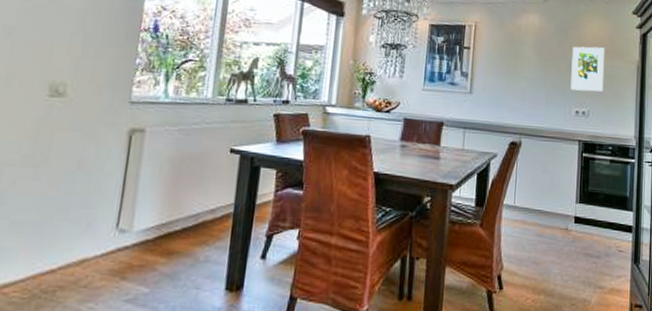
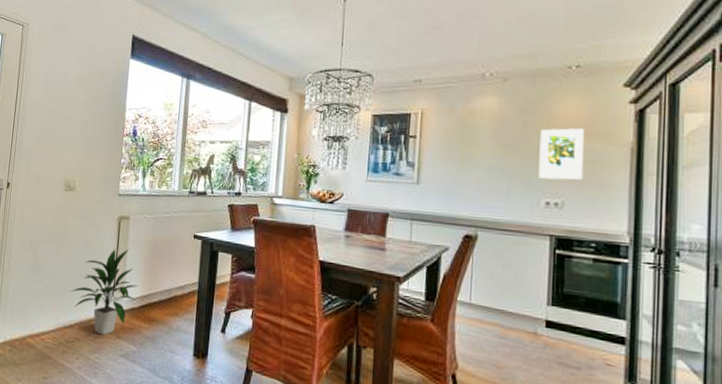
indoor plant: none [53,167,155,279] -> present [71,248,139,336]

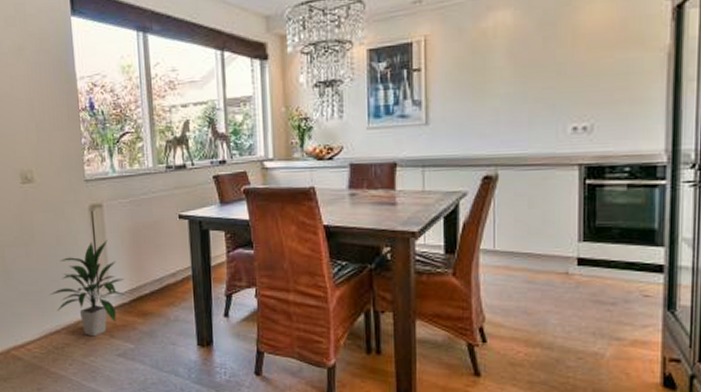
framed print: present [538,128,585,180] -> none [563,36,615,101]

